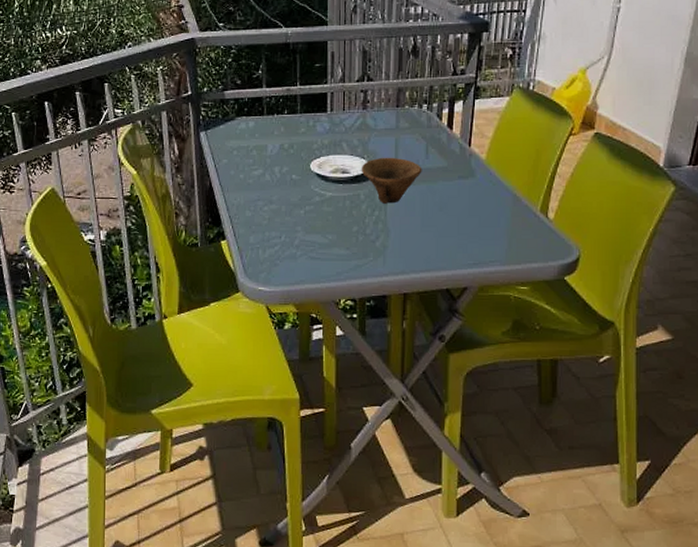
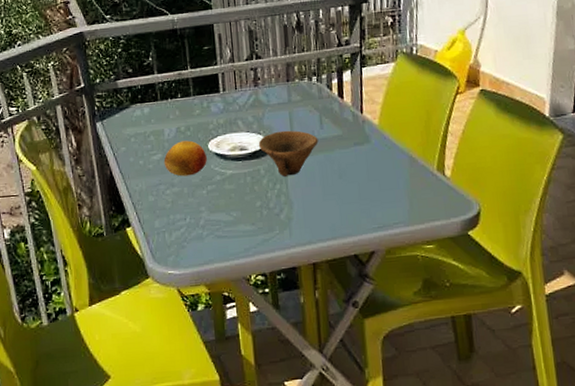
fruit: none [264,158,308,194] -> present [163,140,207,177]

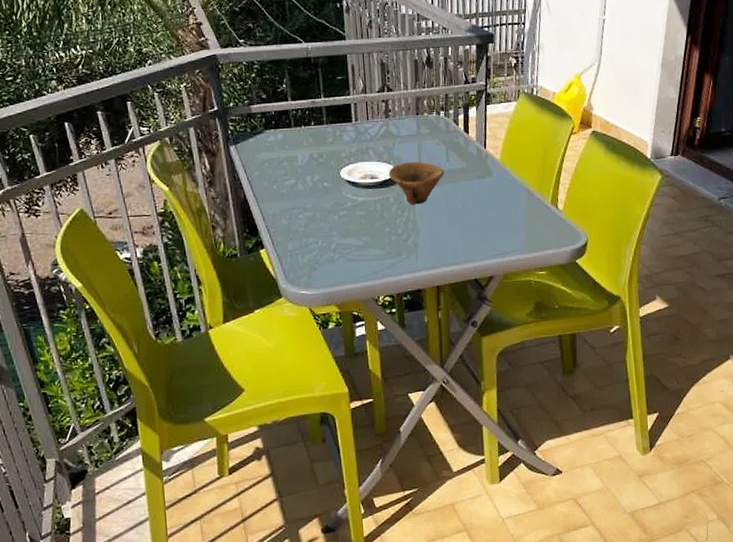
fruit: present [163,140,207,177] -> none [297,167,339,202]

